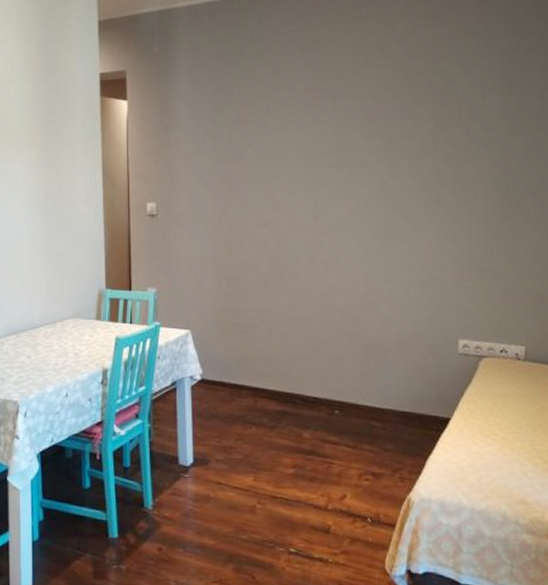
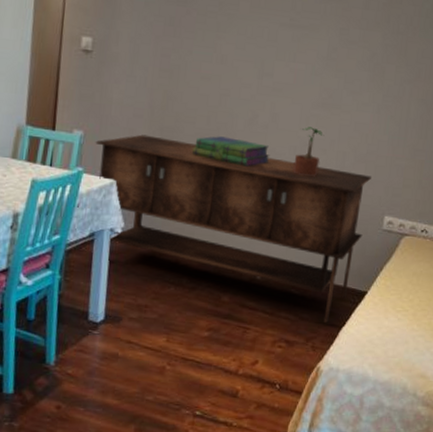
sideboard: none [168,285,439,453] -> present [95,134,371,323]
stack of books: none [257,279,334,305] -> present [191,136,270,167]
potted plant: none [358,259,386,307] -> present [293,127,325,176]

